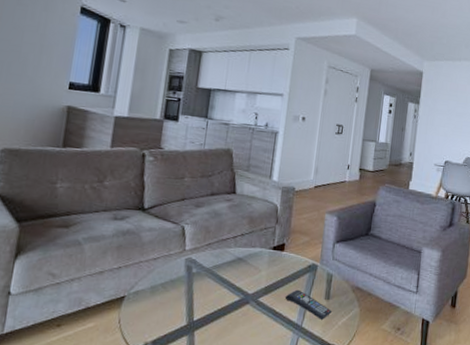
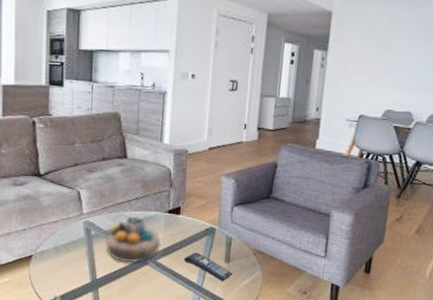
decorative bowl: none [206,253,263,302] -> present [106,216,160,263]

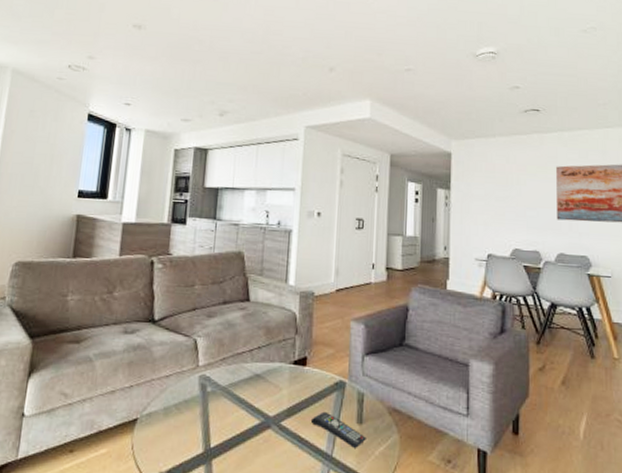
decorative bowl: present [106,216,160,263] -> none [223,368,285,426]

